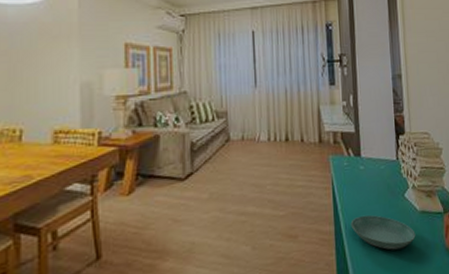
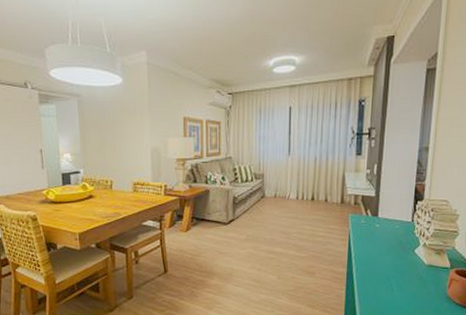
saucer: present [350,215,416,250] -> none [361,263,420,292]

